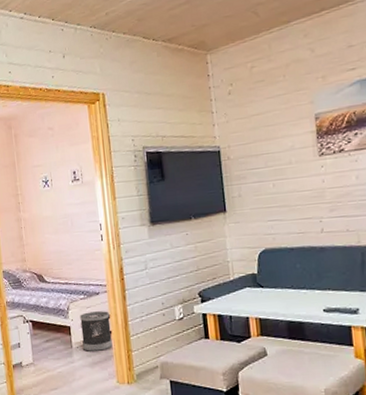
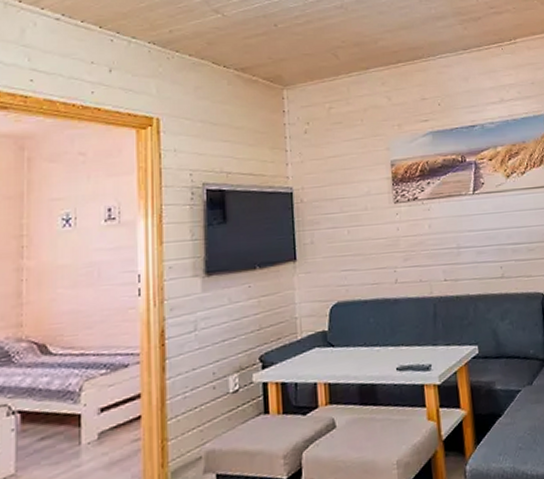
wastebasket: present [80,311,113,352] -> none [97,388,141,448]

